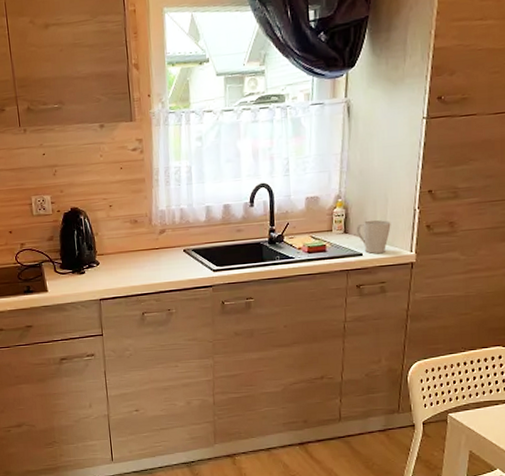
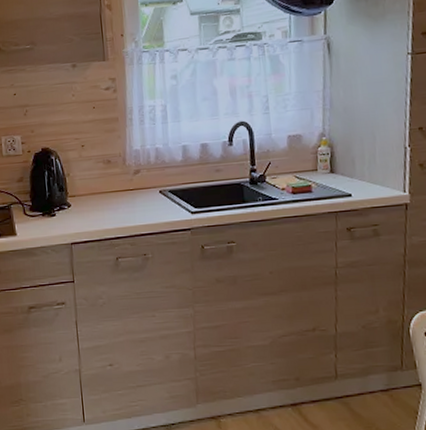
mug: present [356,220,391,254] -> none [343,158,381,195]

